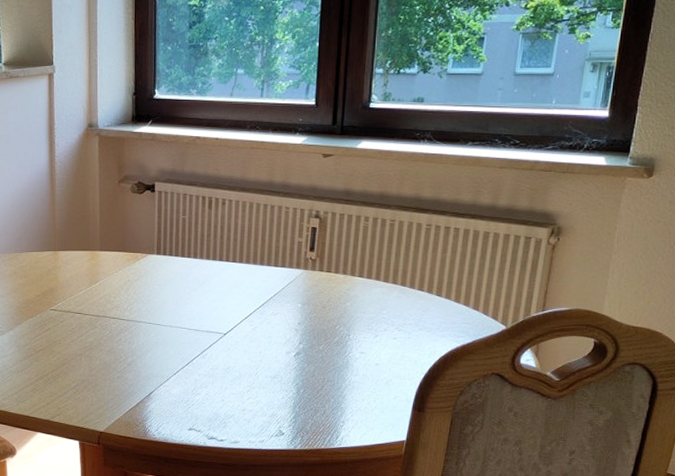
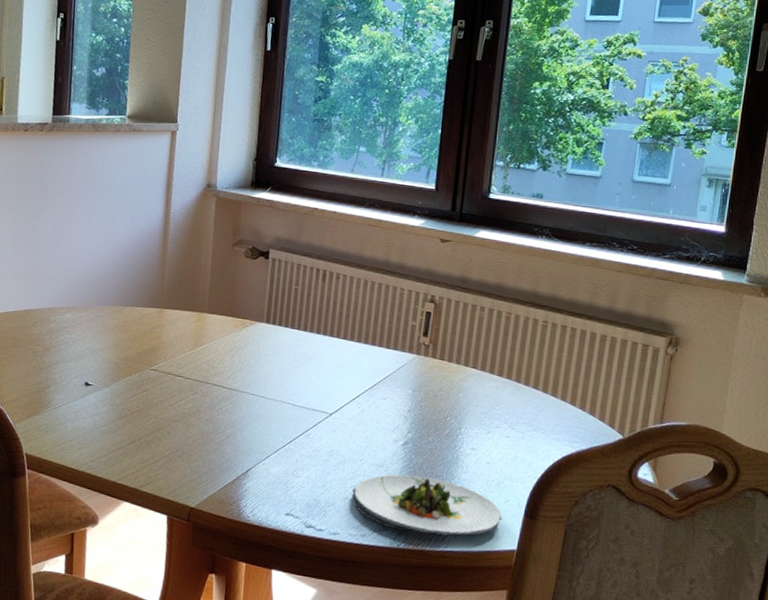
salad plate: none [249,383,392,435] -> present [352,474,502,537]

